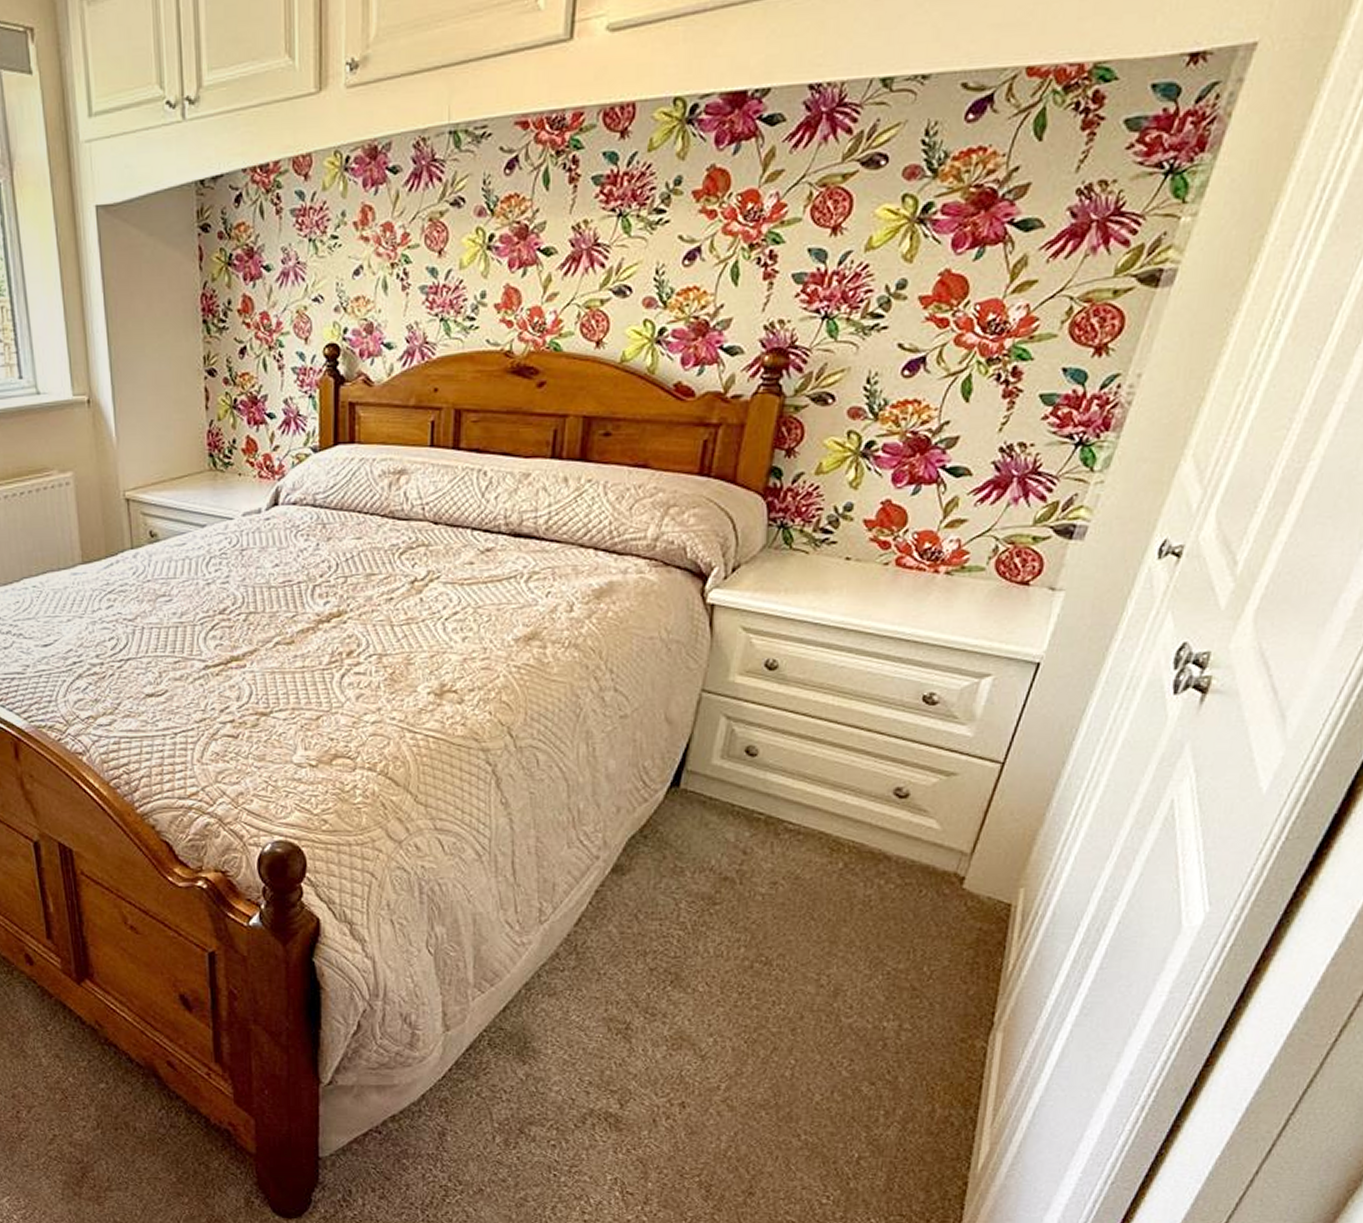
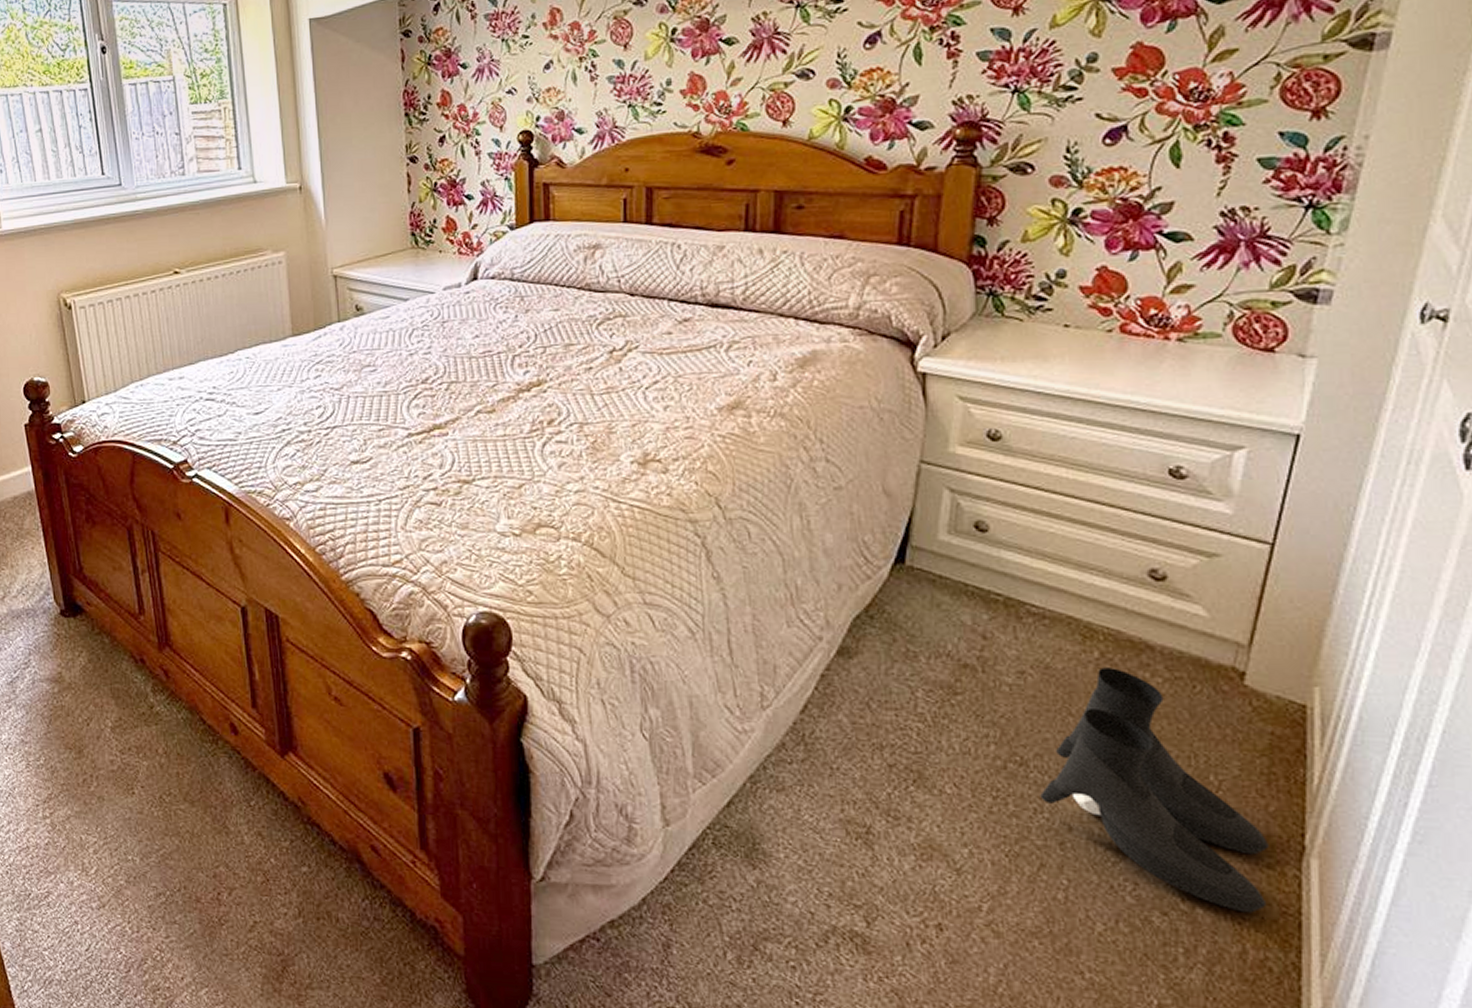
boots: none [779,877,965,1079] -> present [1040,667,1269,913]

